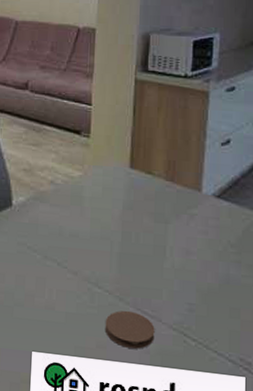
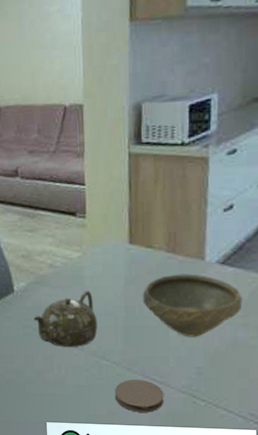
teapot: none [29,212,93,271] -> present [33,291,98,347]
bowl: none [139,203,236,271] -> present [142,274,243,337]

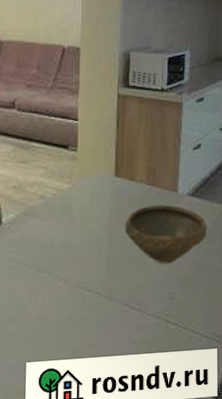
teapot: present [33,291,98,347] -> none [20,222,83,280]
coaster: present [114,379,164,413] -> none [95,307,141,342]

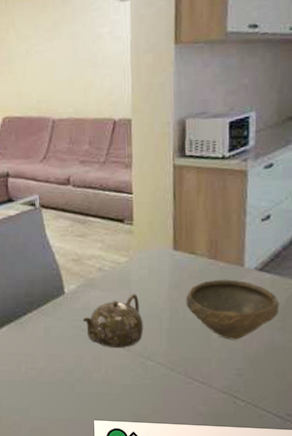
teapot: none [20,222,83,280] -> present [82,294,143,348]

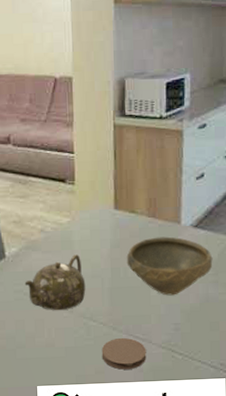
coaster: none [159,379,206,412] -> present [101,337,147,370]

